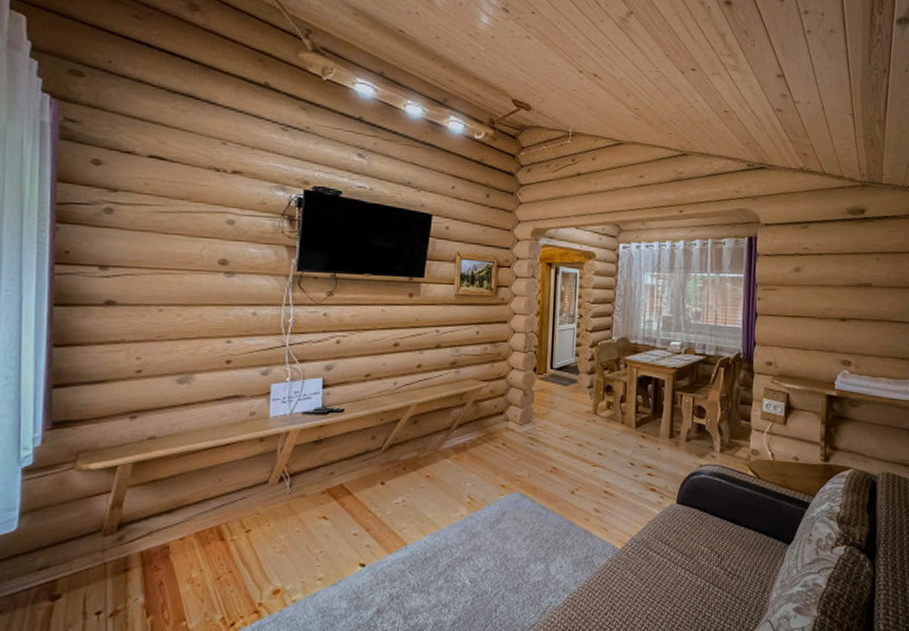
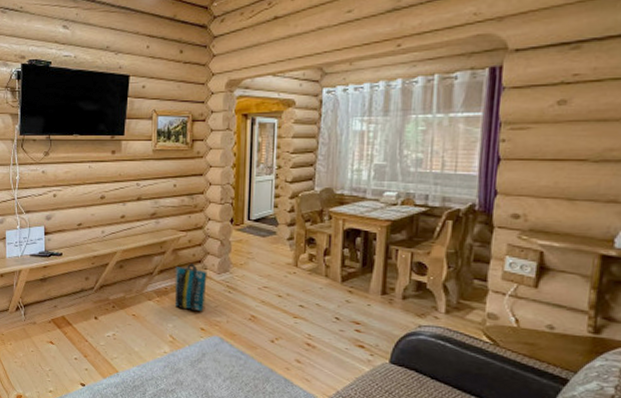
tote bag: none [474,414,509,466] -> present [174,262,207,311]

